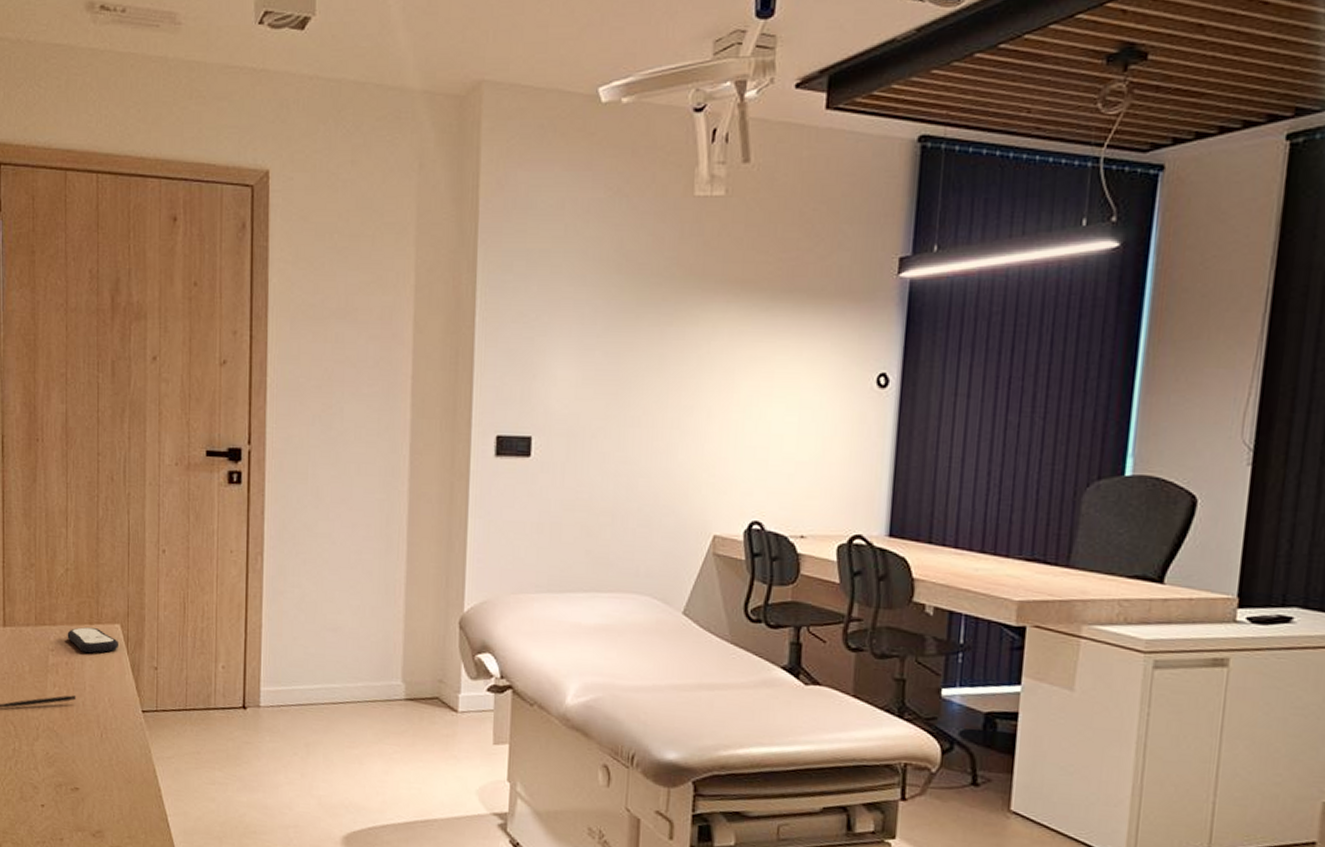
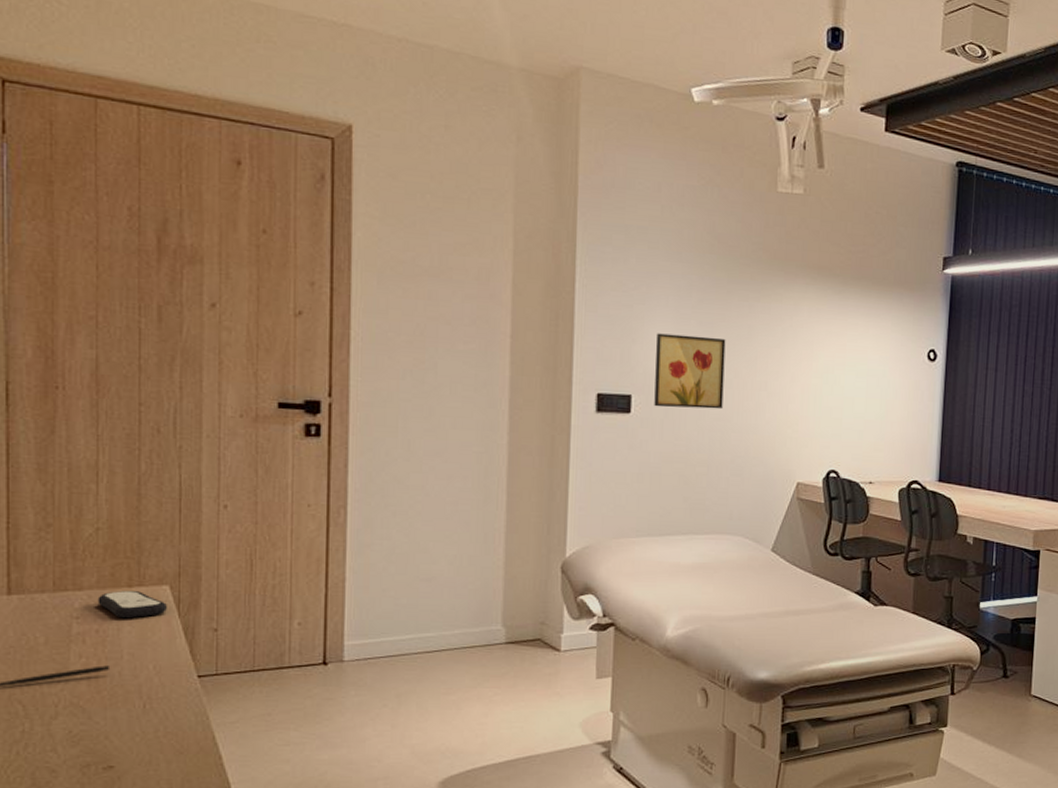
wall art: none [555,367,634,451] -> present [654,333,726,409]

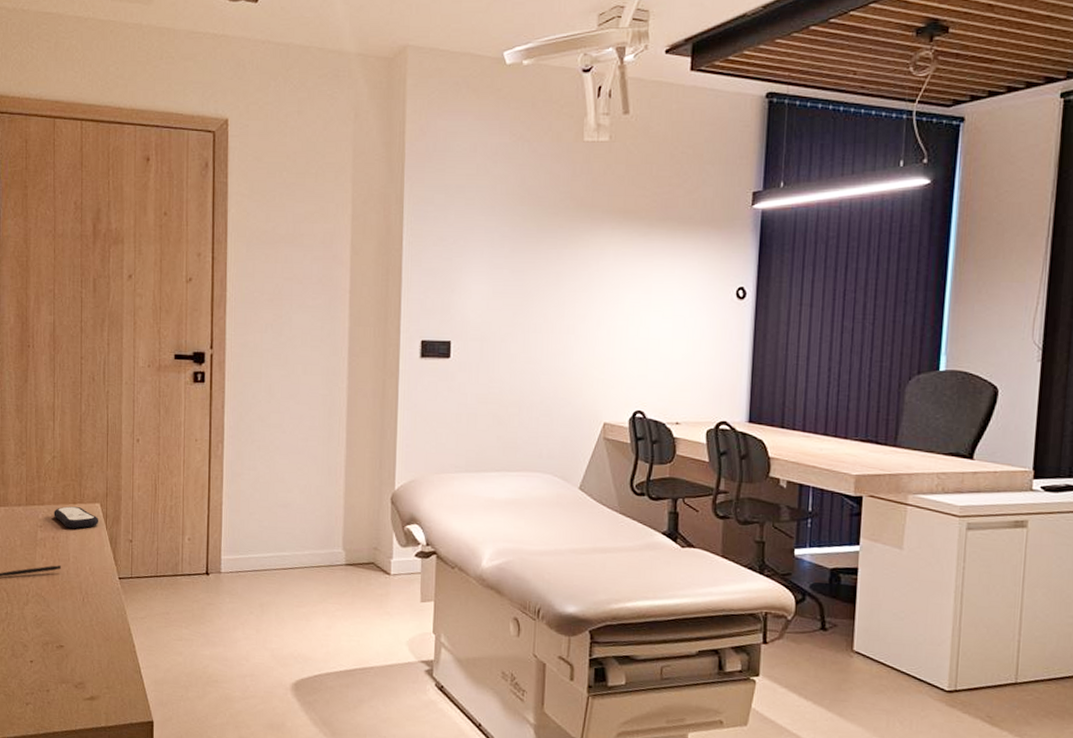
wall art: present [654,333,726,409] -> none [471,283,536,353]

